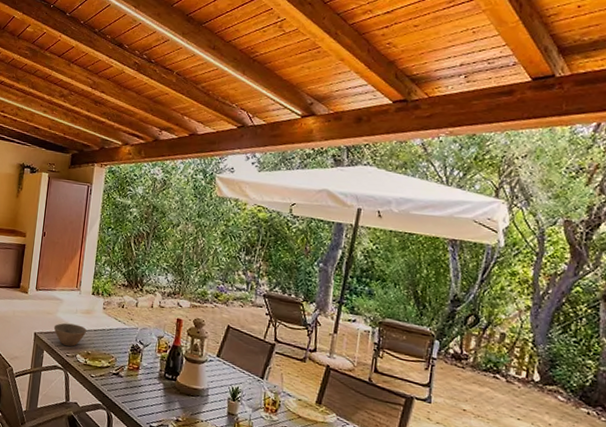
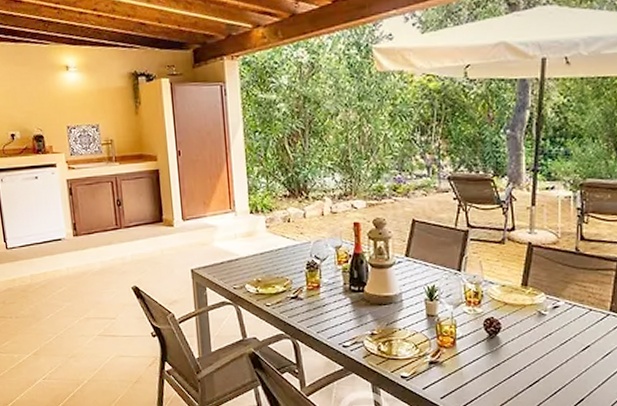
bowl: present [53,322,87,347] -> none [212,251,253,278]

